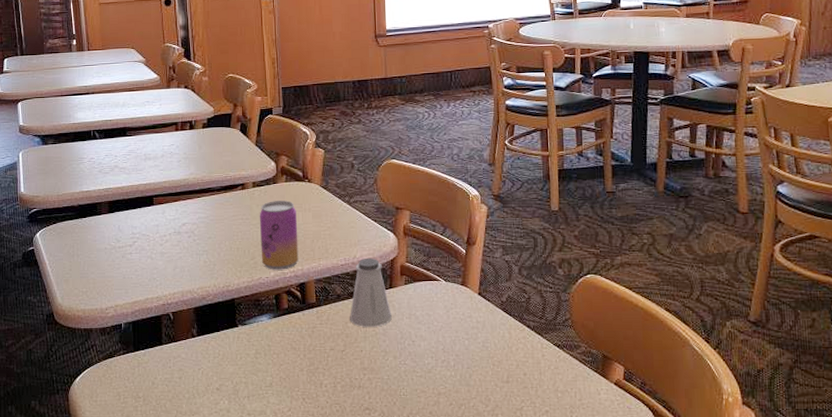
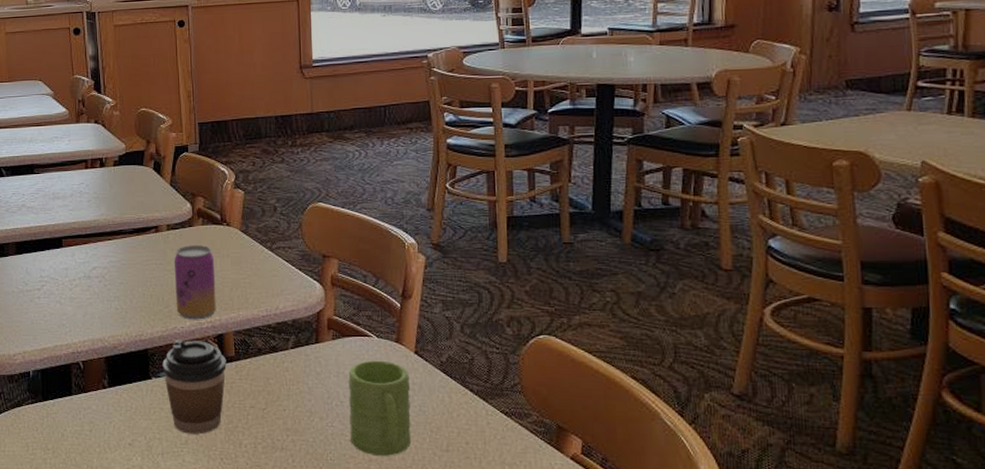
coffee cup: none [248,288,308,377] -> present [162,339,226,434]
saltshaker: present [350,257,392,327] -> none [272,309,318,385]
mug: none [419,302,476,389] -> present [348,360,412,456]

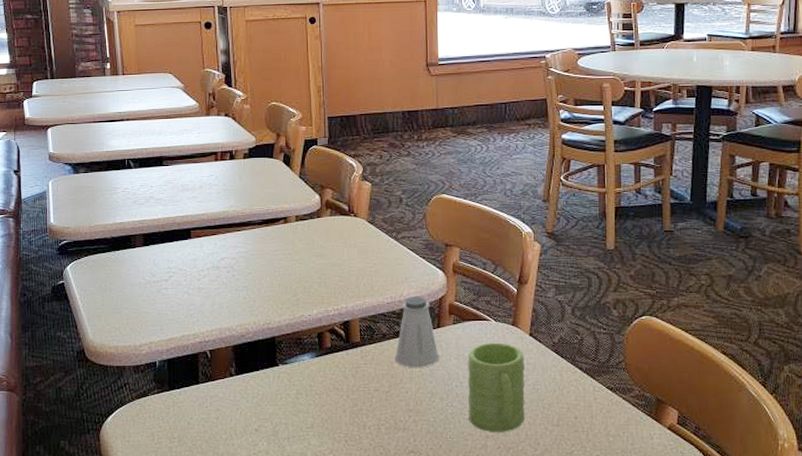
coffee cup: present [162,339,226,434] -> none [289,326,352,418]
beverage can: present [174,245,216,320] -> none [302,235,343,308]
saltshaker: none [272,309,318,385] -> present [395,296,439,367]

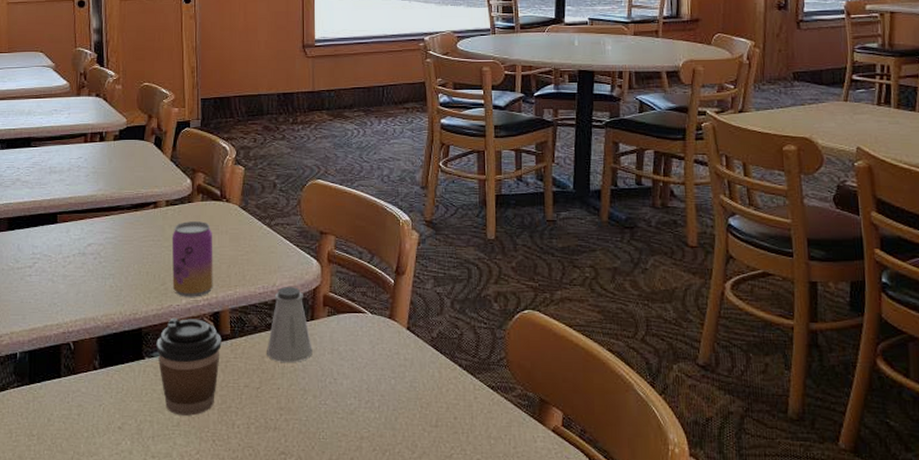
coffee cup: none [289,326,352,418] -> present [156,317,222,416]
beverage can: none [302,235,343,308] -> present [171,221,213,297]
mug: present [468,342,525,432] -> none [342,336,402,433]

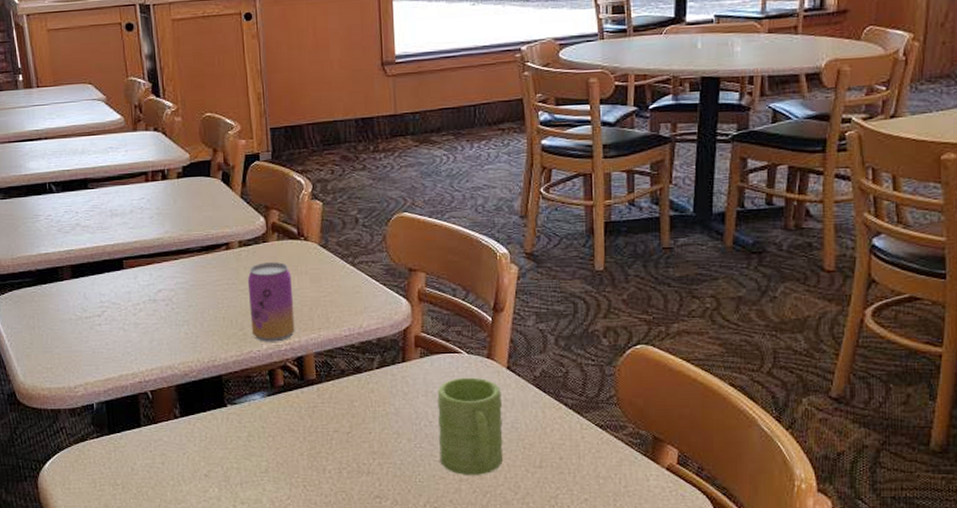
coffee cup: present [156,317,222,416] -> none [238,363,308,462]
saltshaker: present [267,286,312,362] -> none [356,327,405,406]
mug: none [342,336,402,433] -> present [437,377,504,475]

